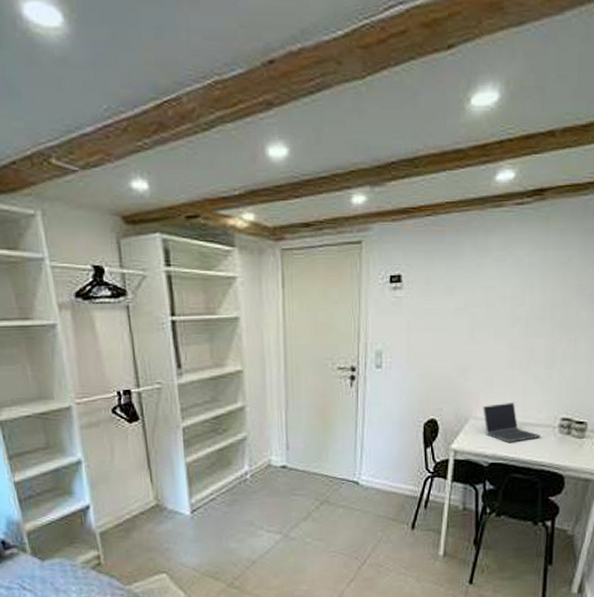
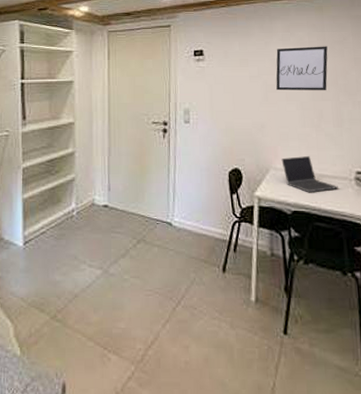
wall art: none [485,269,549,326] -> present [276,46,328,91]

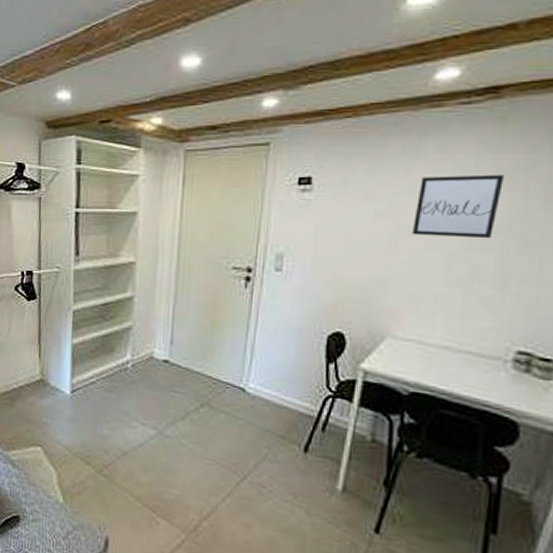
laptop computer: present [281,156,338,193] -> none [404,324,485,373]

